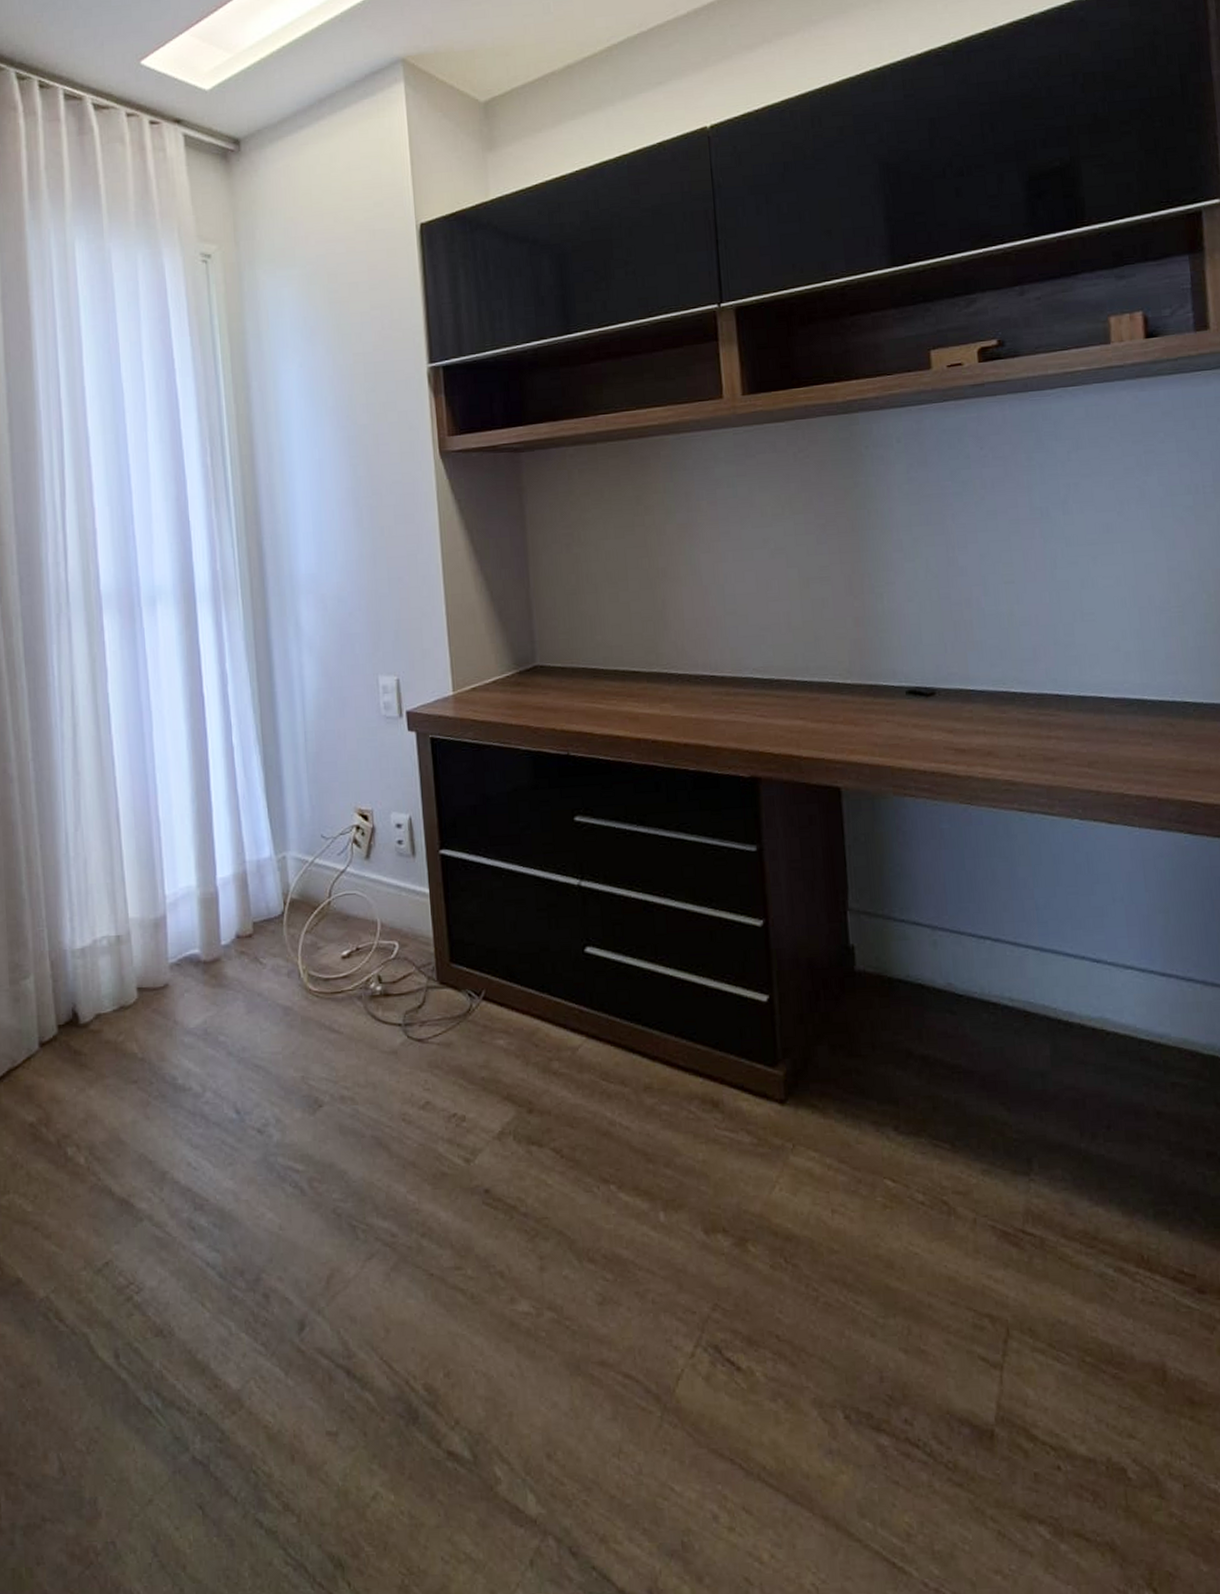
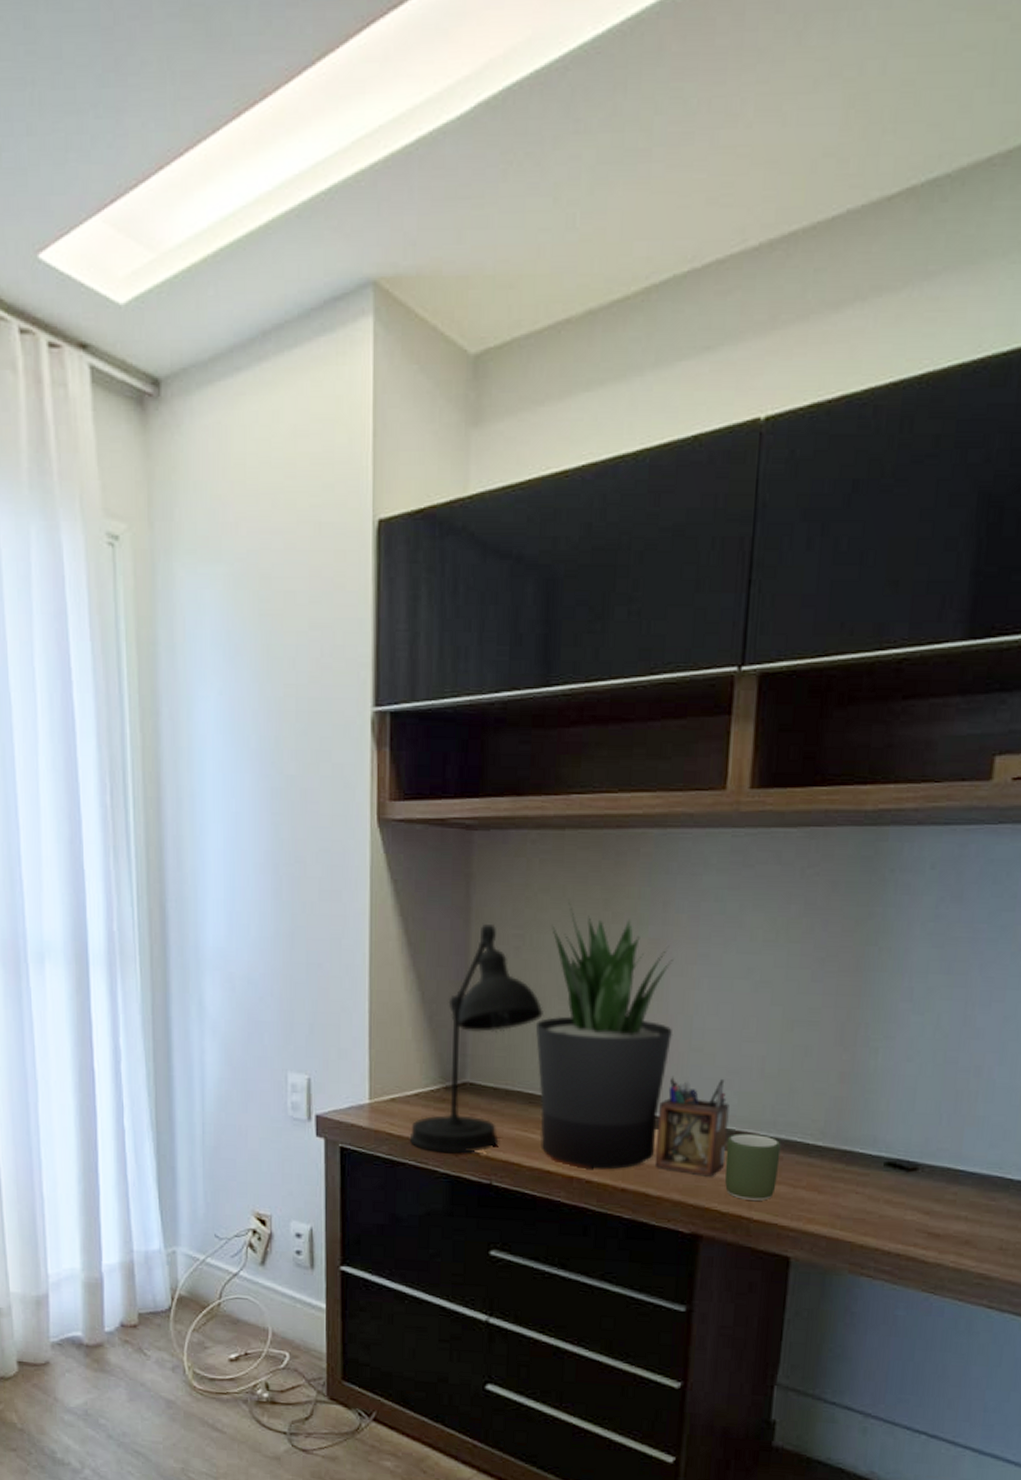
desk lamp: none [491,528,597,732] -> present [409,924,544,1154]
planter: none [591,499,710,730] -> present [535,899,673,1169]
desk organizer: none [706,636,771,723] -> present [654,1076,730,1177]
mug: none [769,680,818,740] -> present [725,1133,781,1201]

